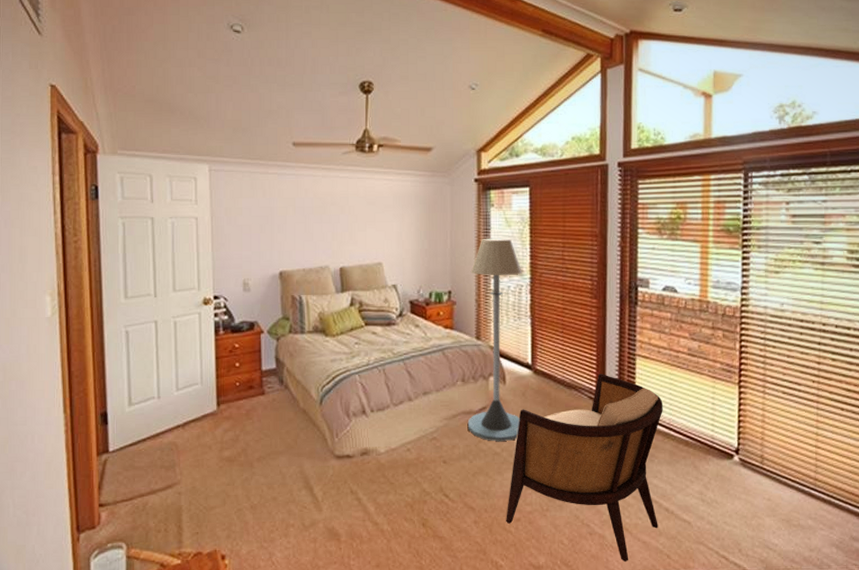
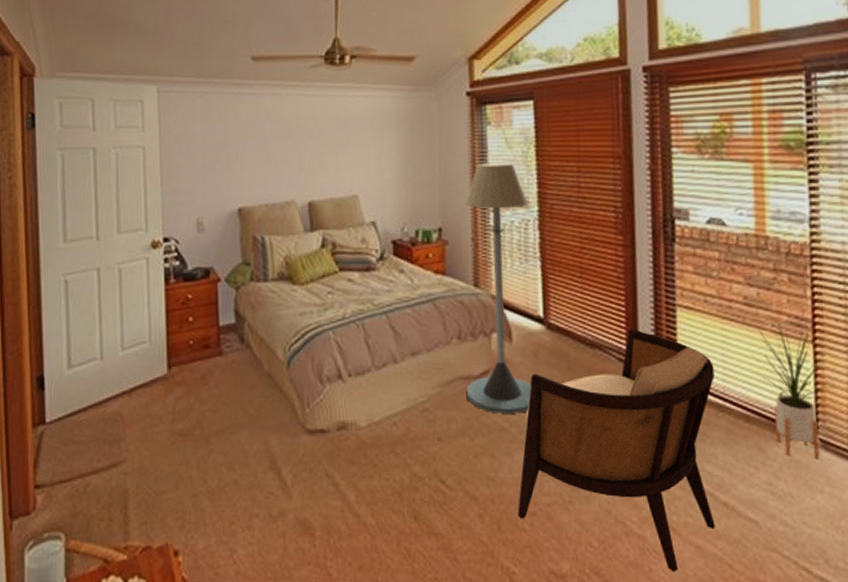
house plant: none [695,370,753,474] -> present [757,323,835,459]

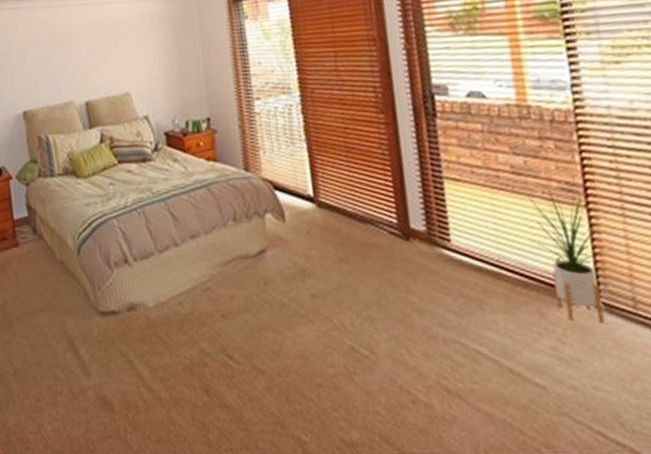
floor lamp: present [464,163,531,414] -> none [229,53,308,290]
armchair: present [518,329,715,571] -> none [303,203,503,438]

